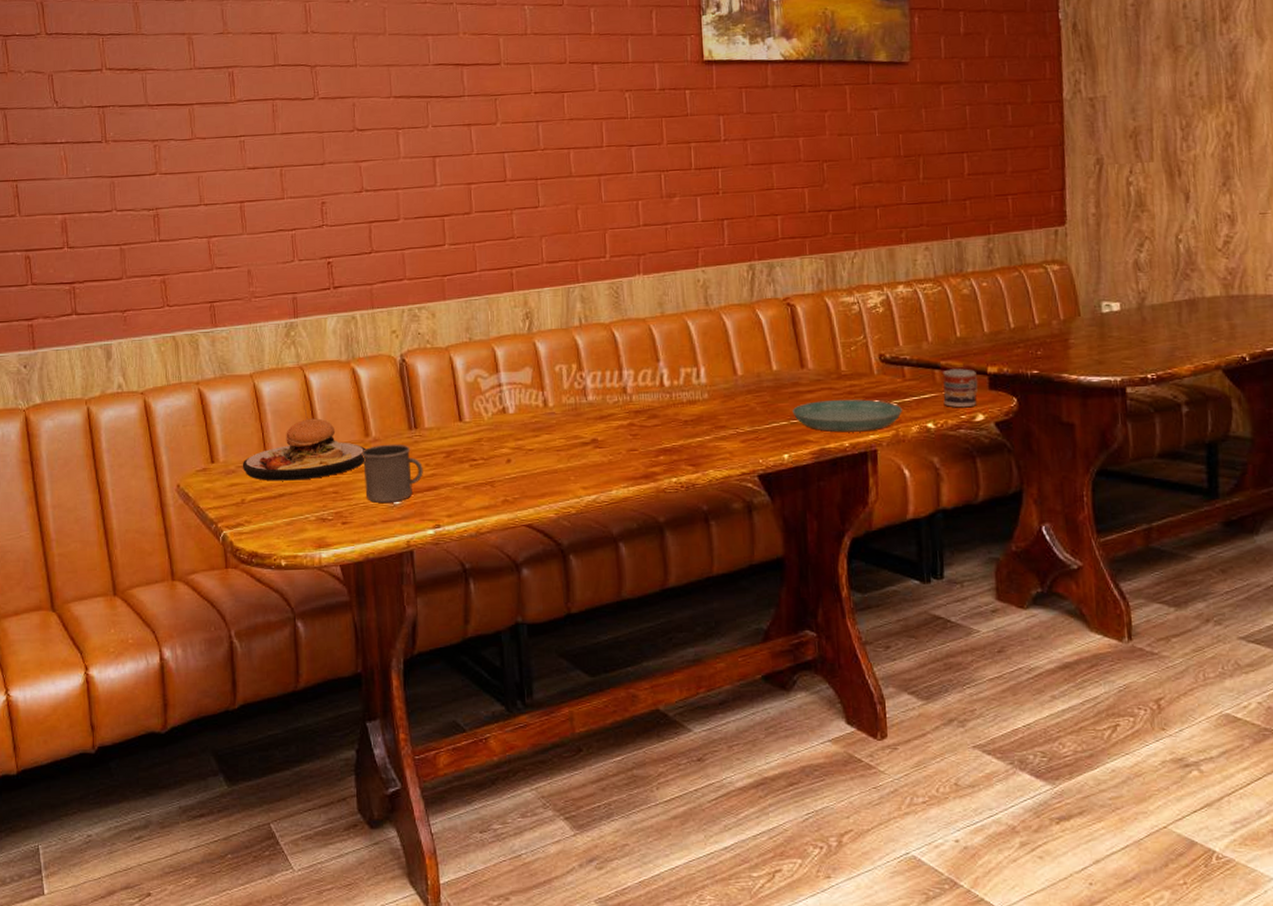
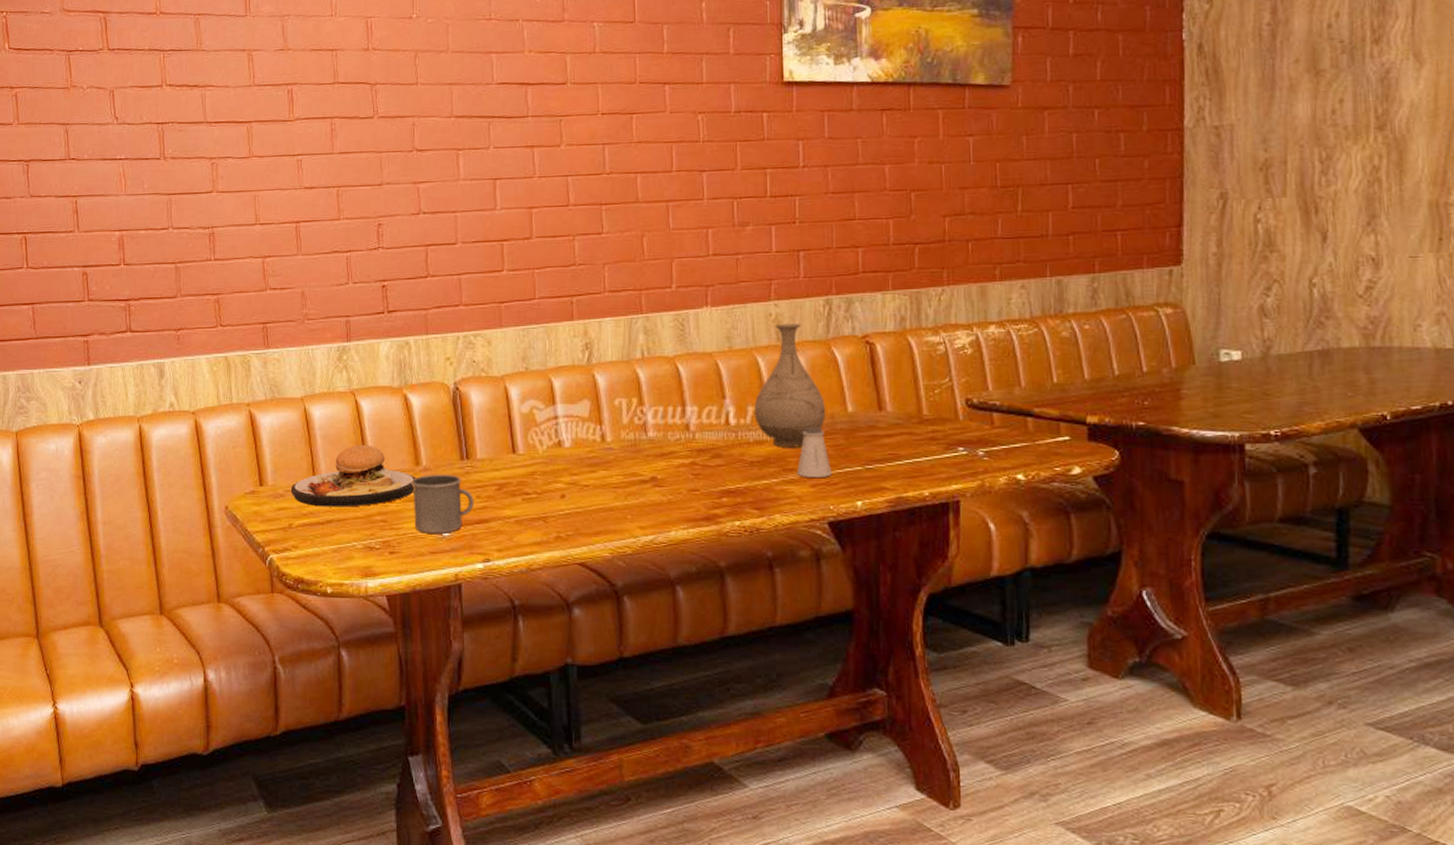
vase: none [686,288,752,406] -> present [754,324,825,448]
saltshaker: none [727,385,761,433] -> present [796,427,833,477]
saucer: present [792,399,902,432] -> none [868,446,989,481]
cup: present [943,369,979,408] -> none [1035,417,1076,459]

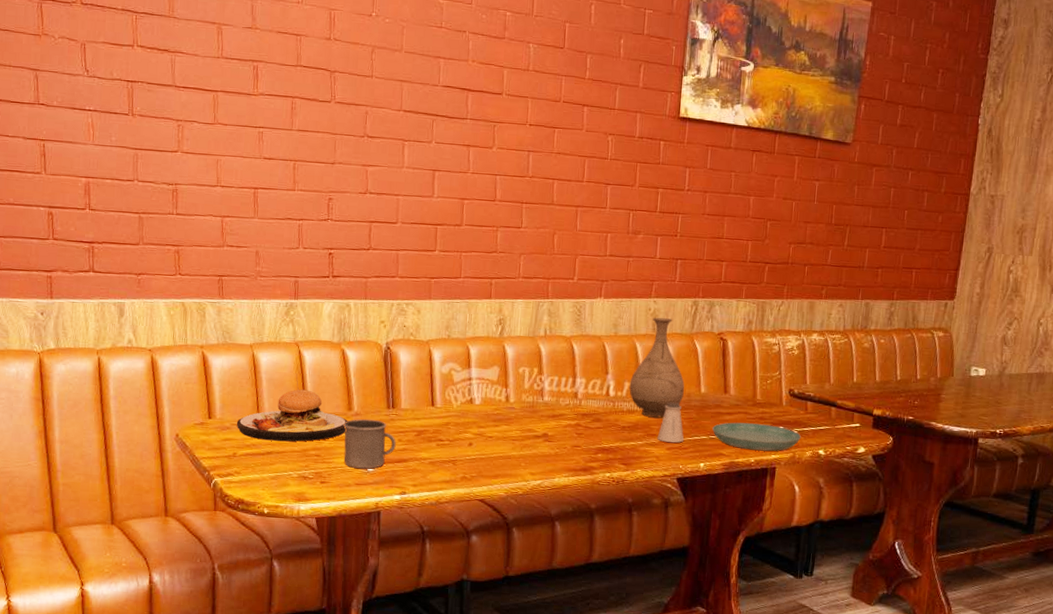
saucer: none [868,446,989,481] -> present [712,422,801,452]

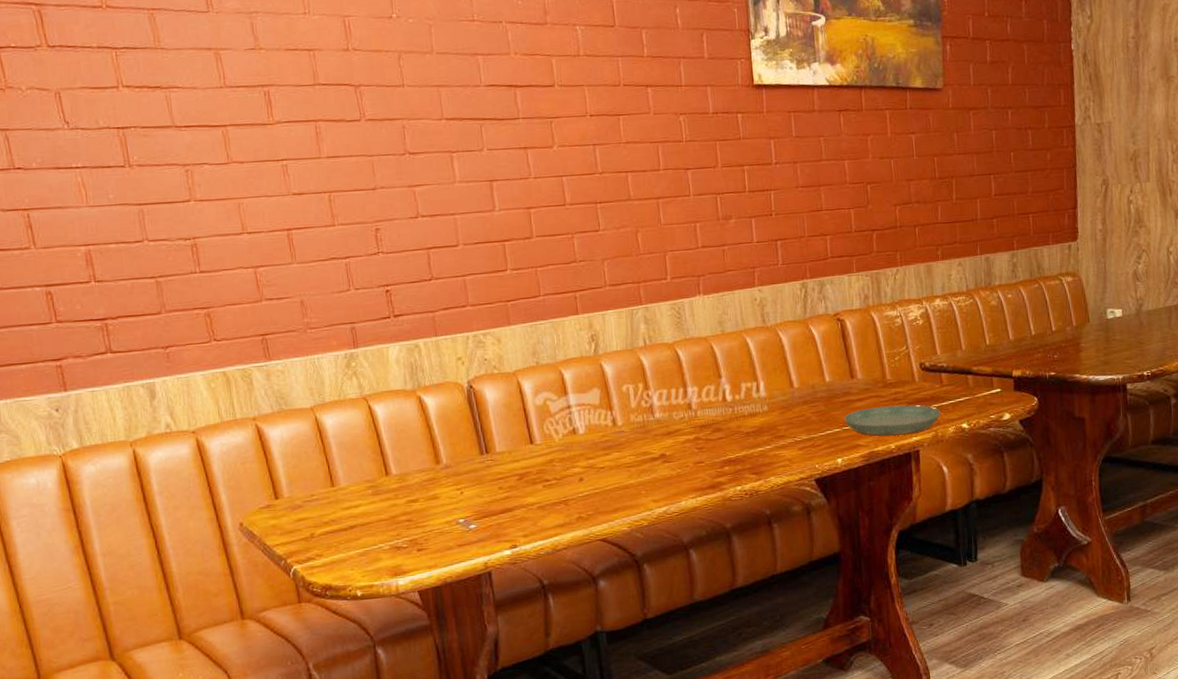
plate: present [236,373,348,442] -> none [308,431,438,514]
mug: present [343,419,396,469] -> none [433,469,497,528]
vase: present [629,317,685,418] -> none [746,306,808,418]
saltshaker: present [657,402,685,443] -> none [786,397,816,442]

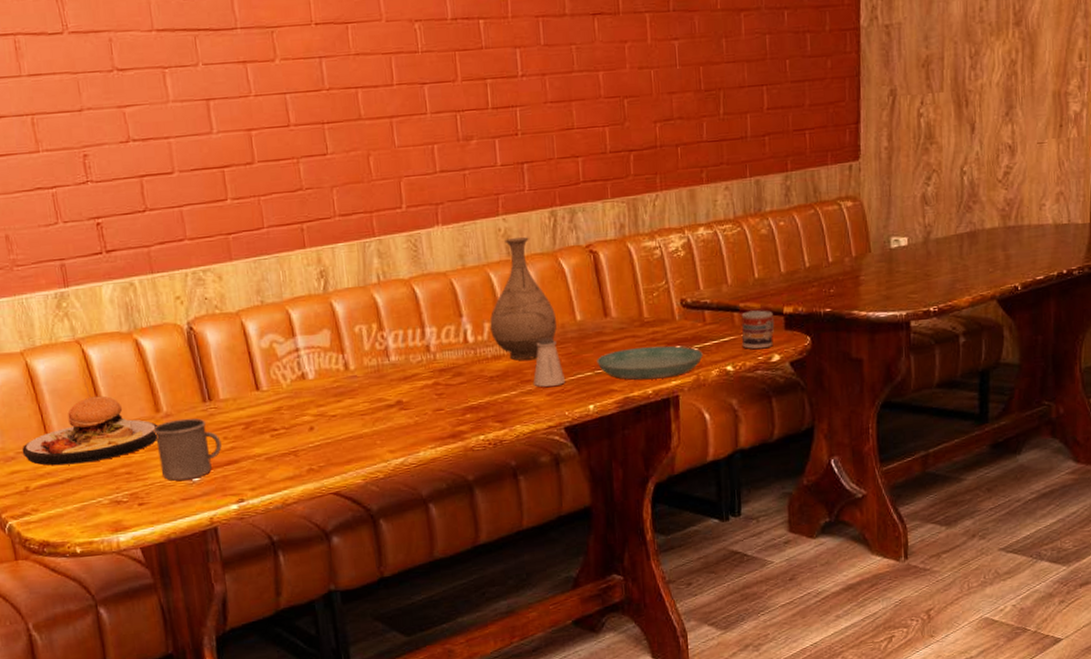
plate: none [308,431,438,514] -> present [21,378,158,466]
mug: none [433,469,497,528] -> present [153,418,222,481]
vase: none [746,306,808,418] -> present [489,237,557,361]
saltshaker: none [786,397,816,442] -> present [533,337,566,387]
cup: none [975,373,1005,409] -> present [741,310,775,350]

